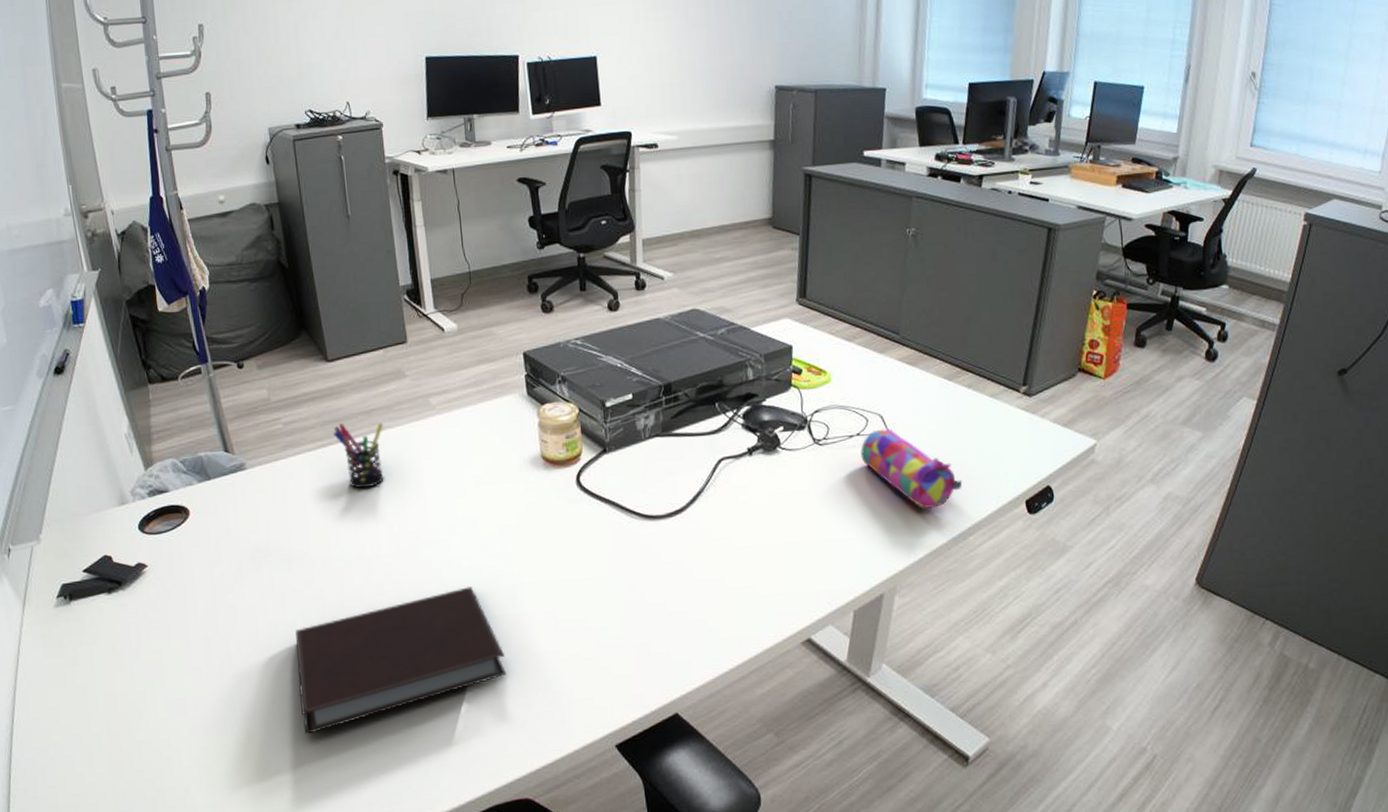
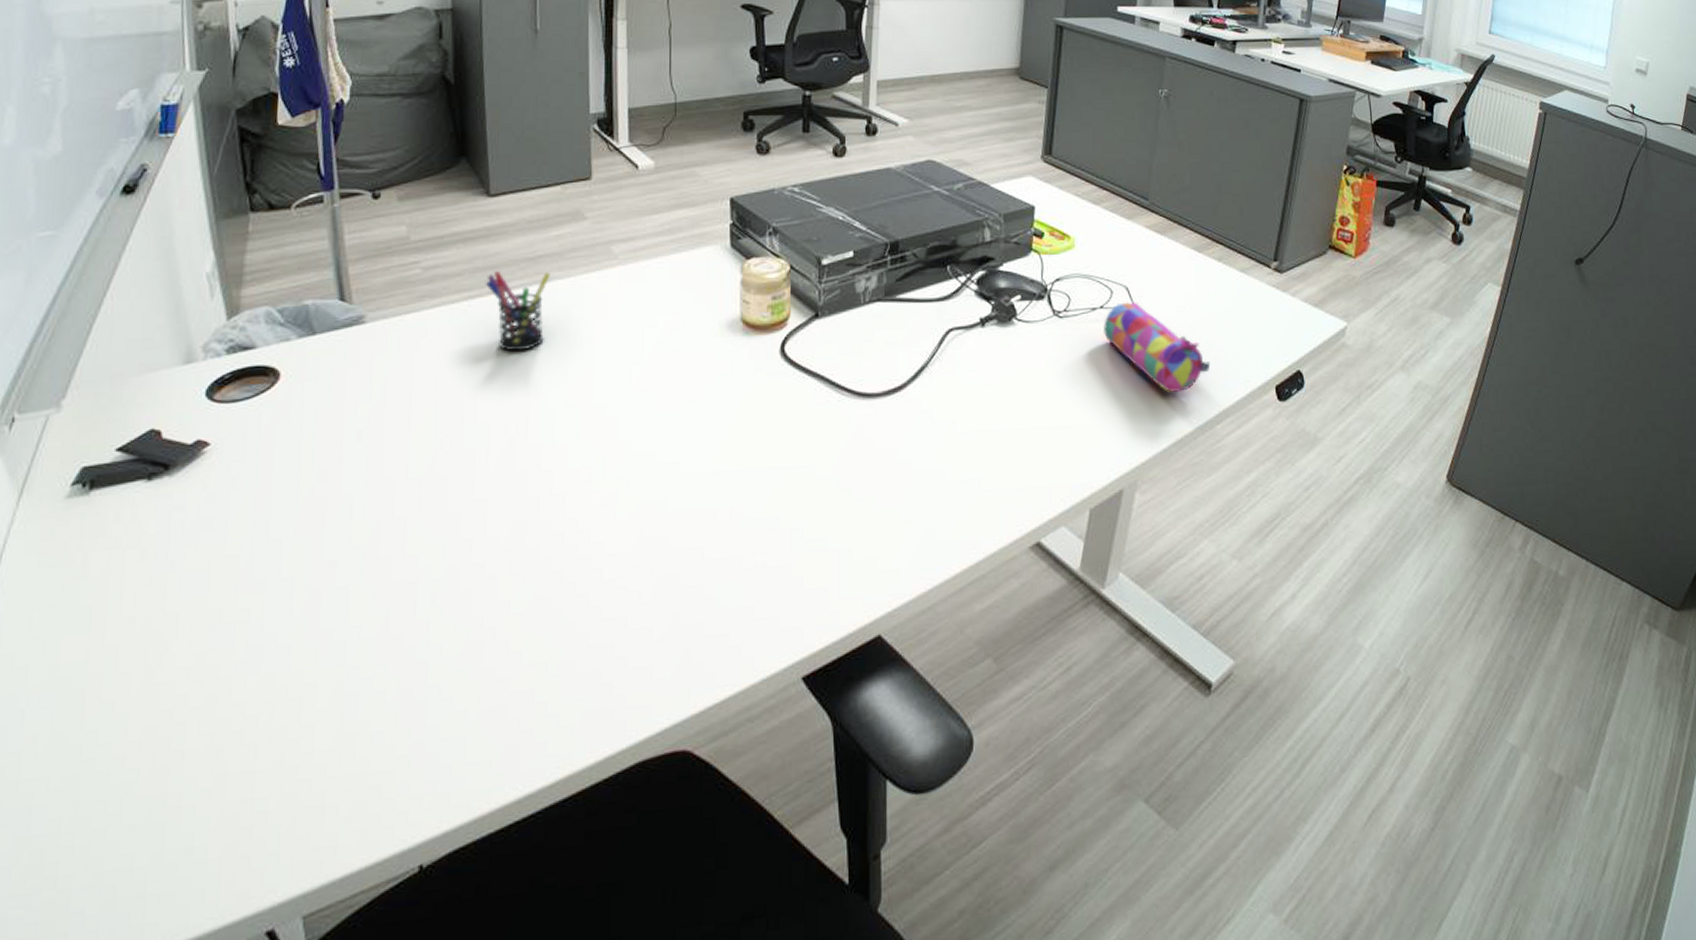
notebook: present [295,587,506,735] -> none [396,476,673,671]

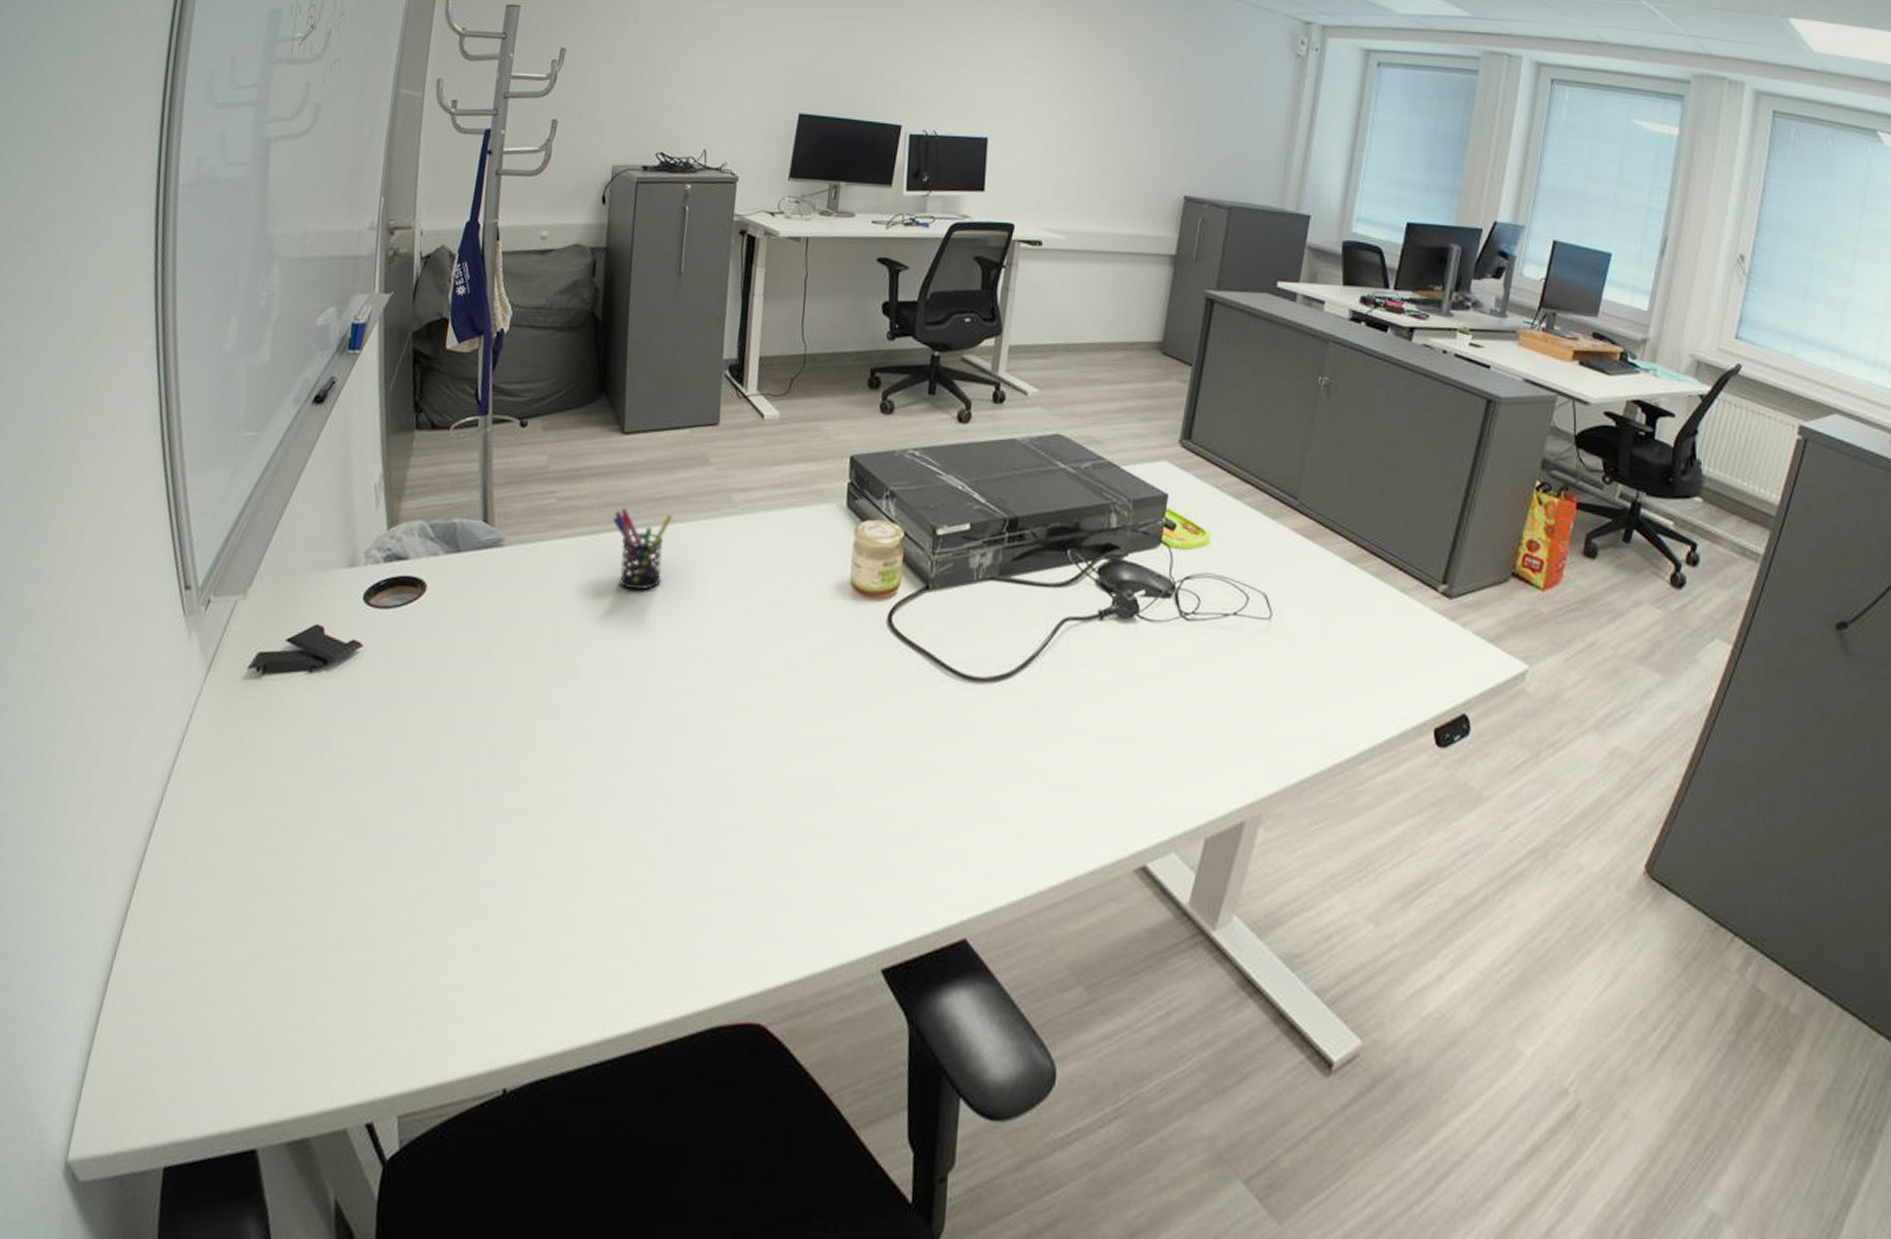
pencil case: present [1104,302,1211,394] -> none [1235,611,1358,721]

